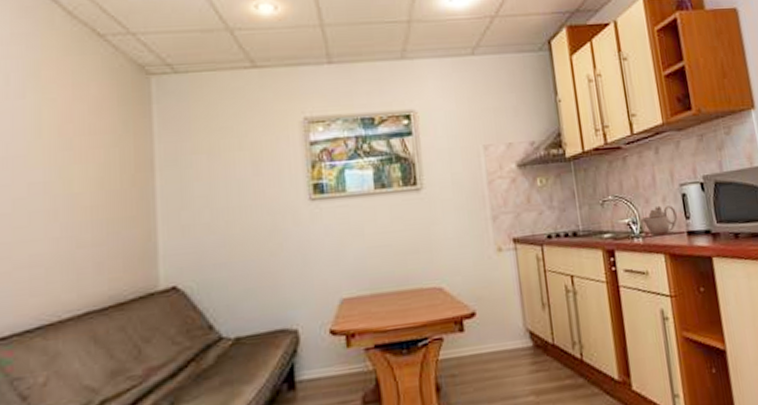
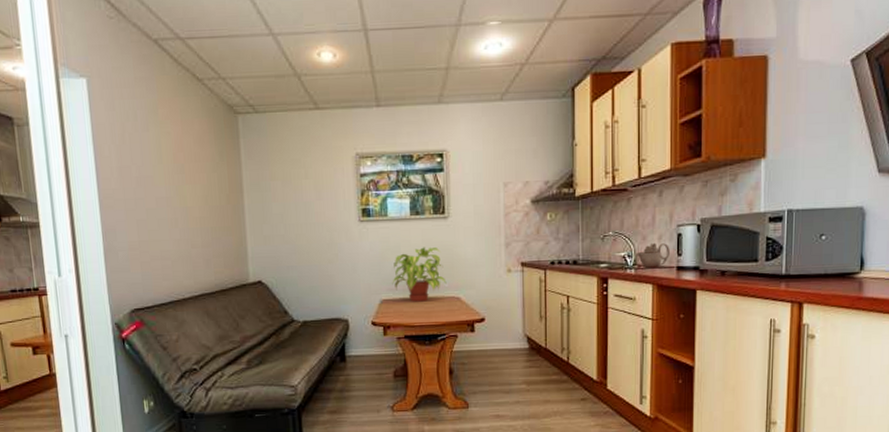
plant: none [355,227,425,299] -> present [392,247,447,302]

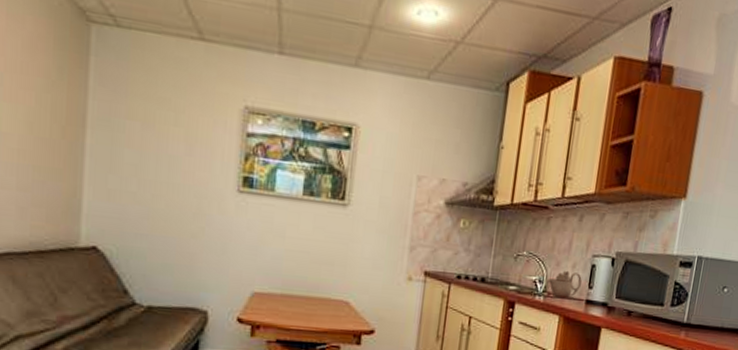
plant: present [392,247,447,302] -> none [269,236,336,302]

